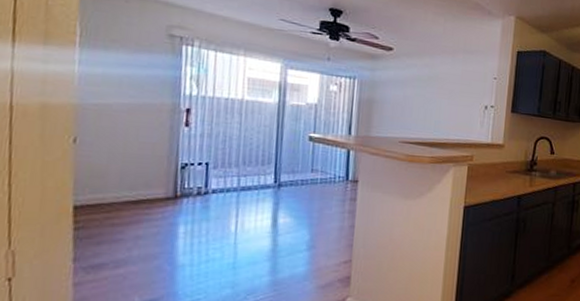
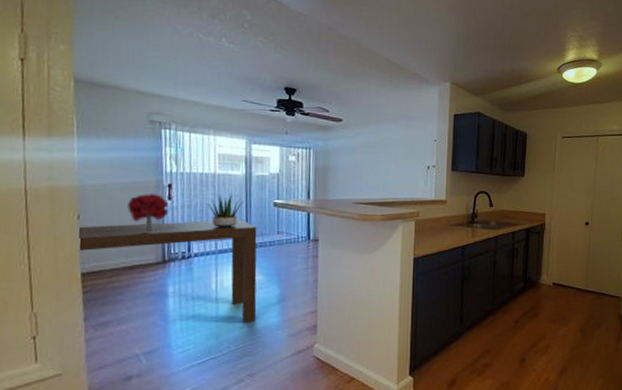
dining table: none [70,151,288,272] -> present [77,220,257,324]
bouquet: none [135,117,186,163] -> present [127,193,169,233]
potted plant: none [230,123,275,162] -> present [207,193,245,228]

